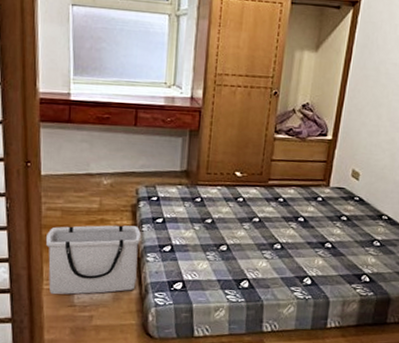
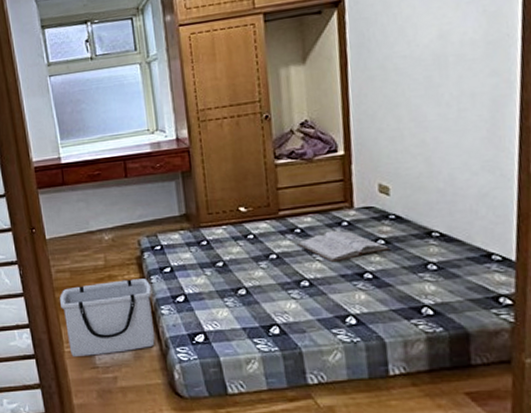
book: none [278,203,350,231] -> present [298,230,391,263]

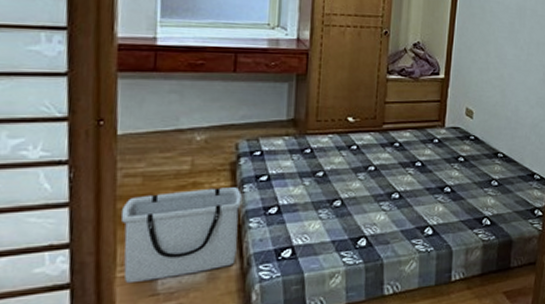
book: present [298,230,391,263] -> none [395,146,468,177]

